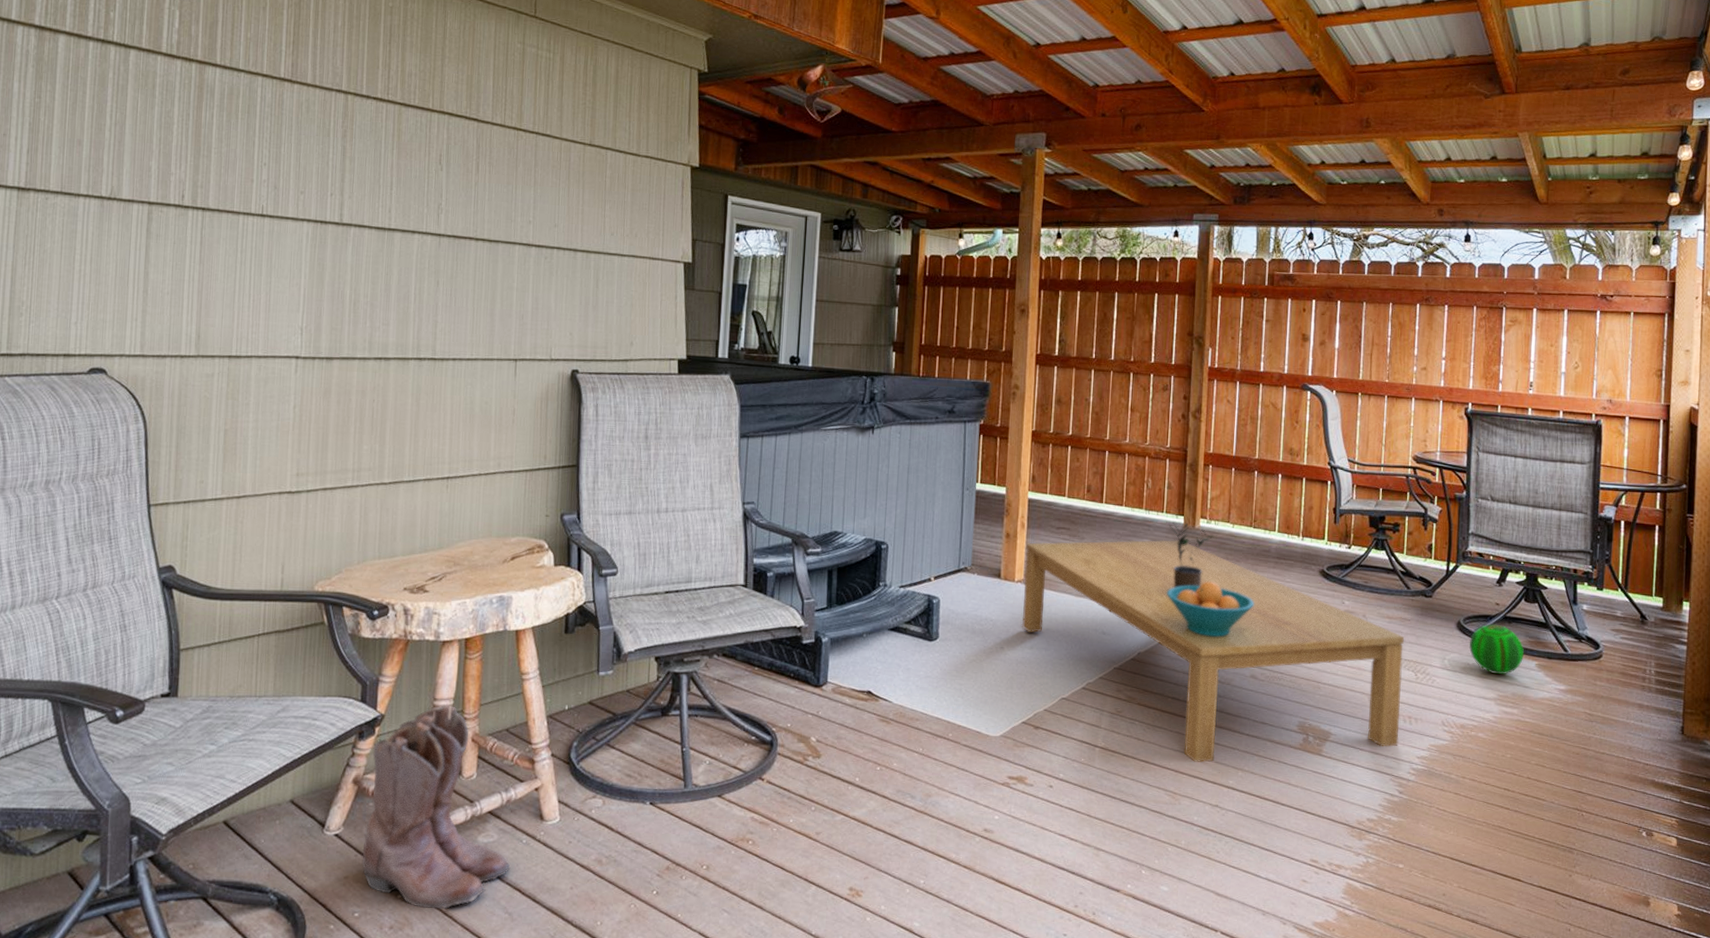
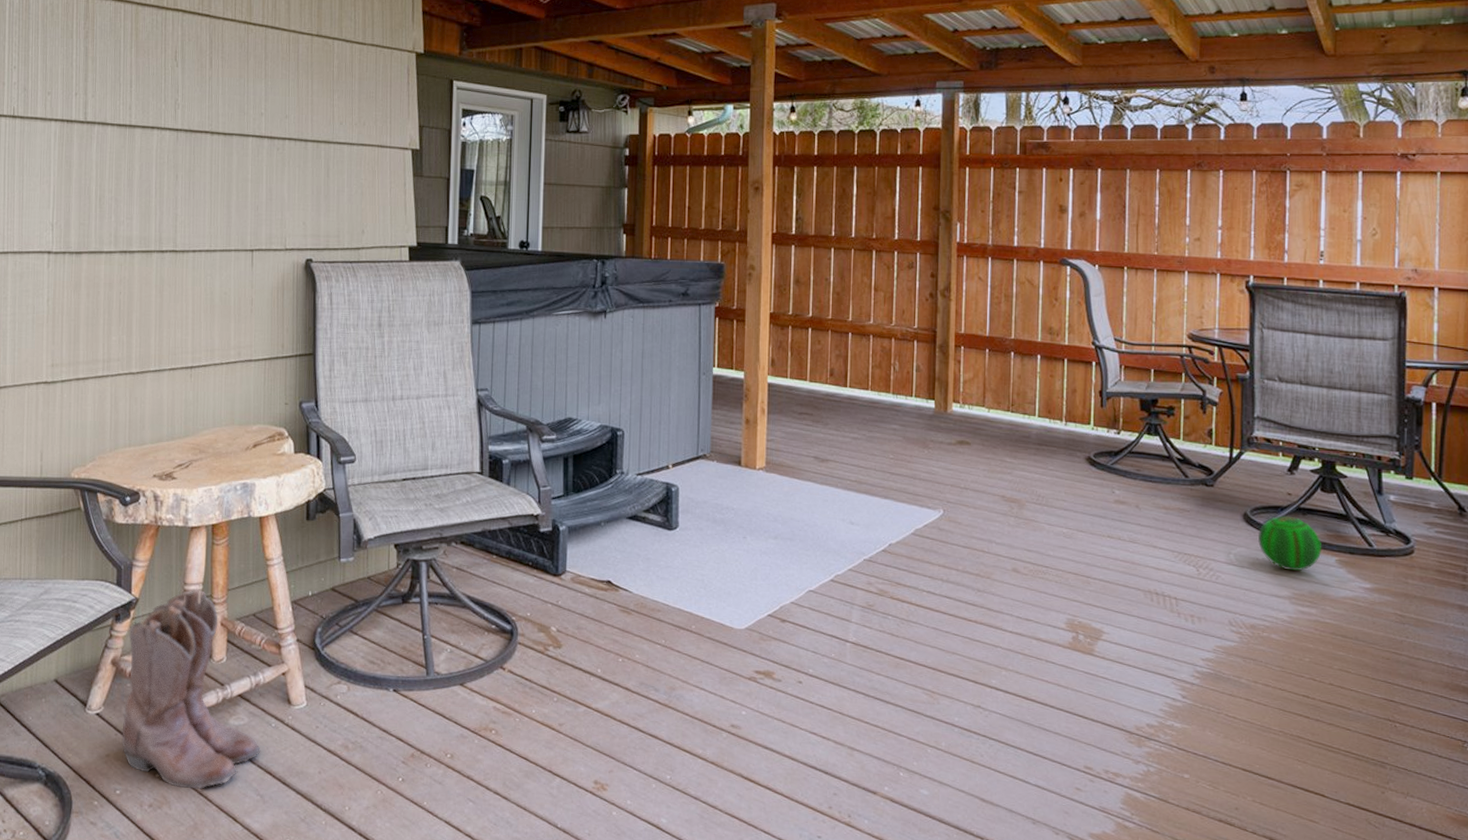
coffee table: present [1021,539,1405,763] -> none [764,425,1184,661]
fruit bowl: present [1166,581,1254,638] -> none [918,469,1014,529]
potted plant: present [1169,521,1214,588] -> none [919,406,968,476]

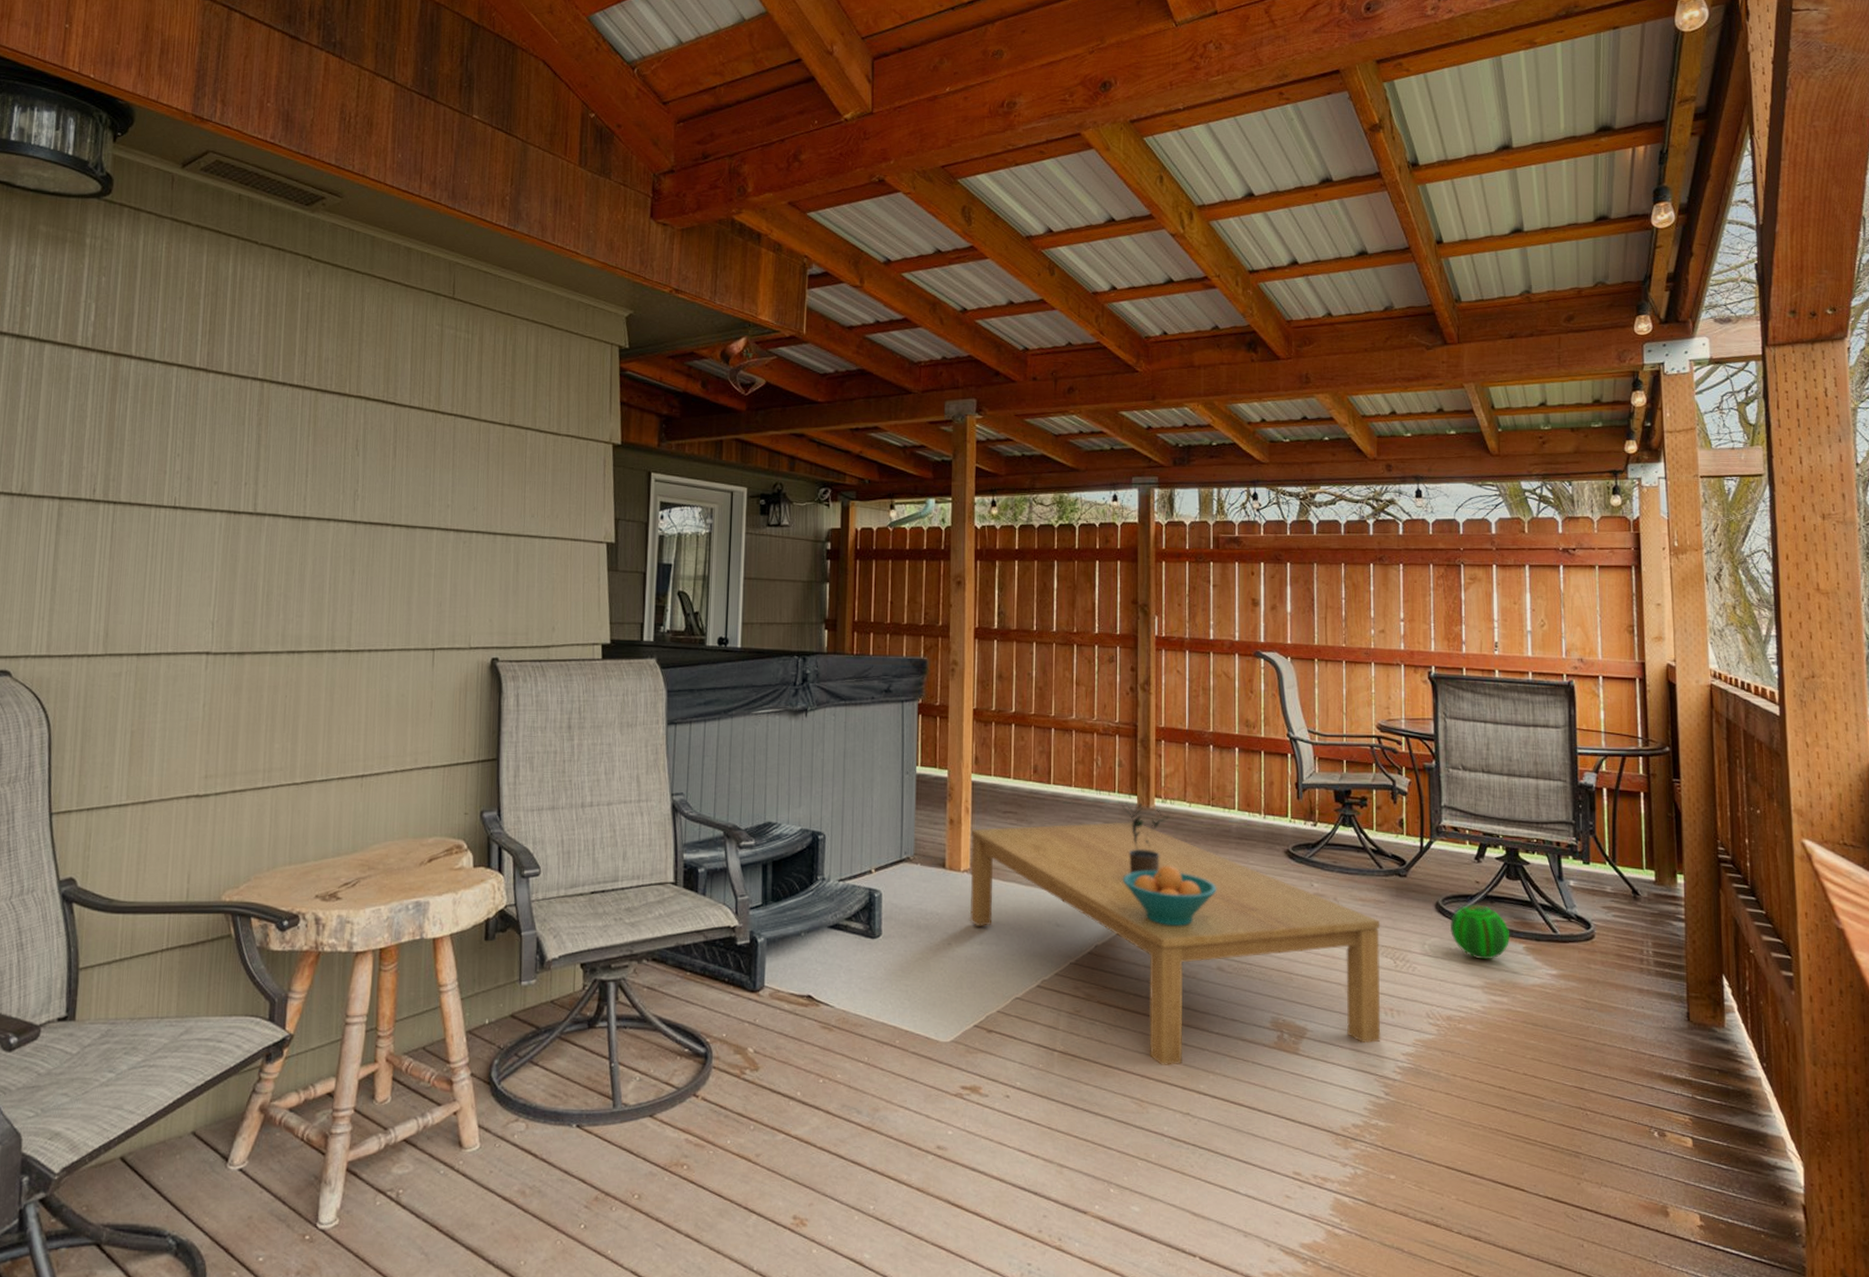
boots: present [122,589,261,789] -> none [268,1022,427,1251]
coffee table: none [764,425,1184,661] -> present [969,821,1381,1066]
fruit bowl: none [918,469,1014,529] -> present [1122,866,1217,927]
potted plant: none [919,406,968,476] -> present [1122,802,1170,874]

